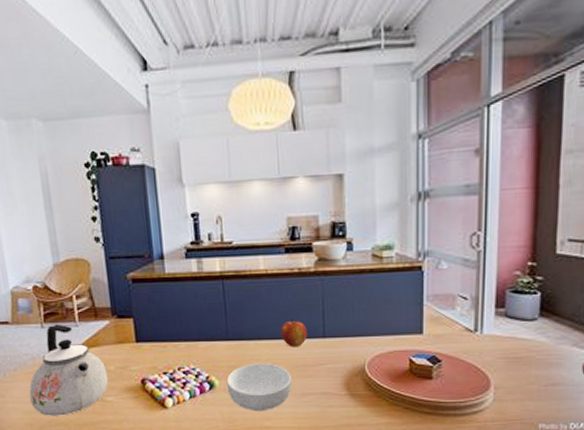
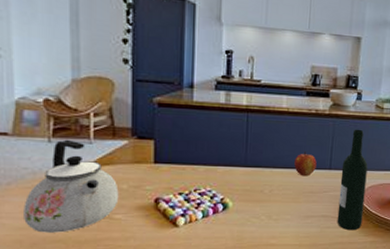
cereal bowl: present [226,363,292,412] -> none [239,188,298,231]
wine bottle: none [338,286,372,410] -> present [337,129,368,231]

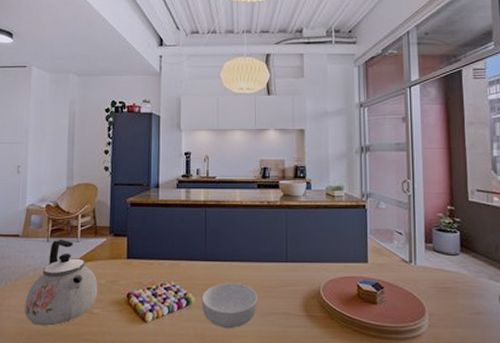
cereal bowl: none [239,188,298,231] -> present [201,282,257,329]
apple: present [294,152,317,177] -> none [251,244,273,270]
wine bottle: present [337,129,368,231] -> none [298,219,326,331]

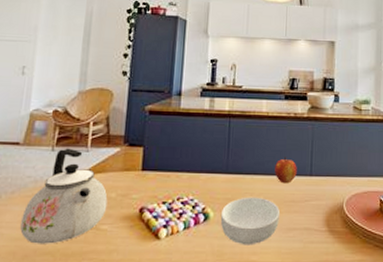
apple: none [251,244,273,270] -> present [275,157,297,184]

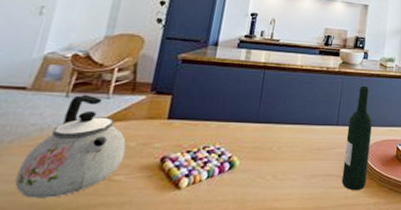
cereal bowl: present [220,197,280,245] -> none [245,145,305,193]
apple: present [275,157,297,184] -> none [303,107,325,133]
wine bottle: none [321,132,350,247] -> present [341,85,373,191]

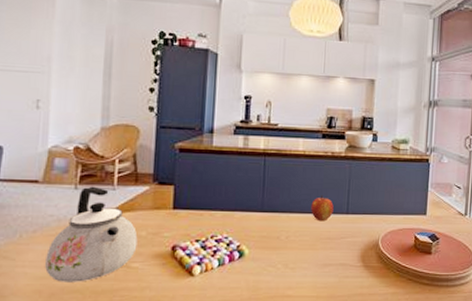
apple: none [303,107,325,133] -> present [311,195,334,222]
wine bottle: present [341,85,373,191] -> none [356,171,386,281]

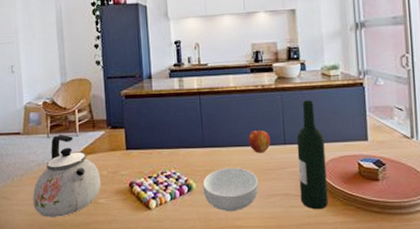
cereal bowl: none [255,234,315,281] -> present [202,167,259,212]
wine bottle: none [356,171,386,281] -> present [296,100,329,210]

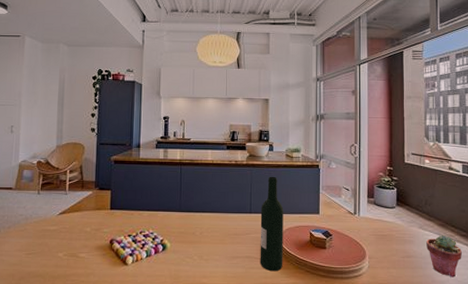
kettle: present [33,134,101,217] -> none [17,191,84,268]
cereal bowl: present [202,167,259,212] -> none [176,230,225,270]
apple: present [248,128,271,154] -> none [220,197,239,220]

